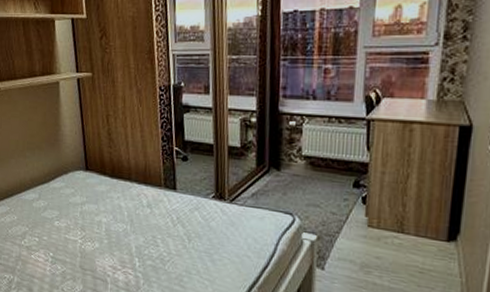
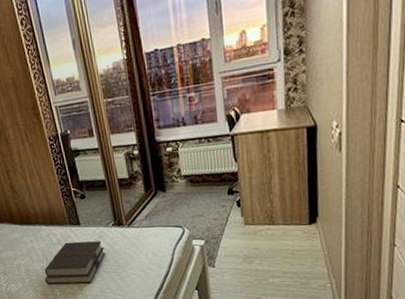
bible: none [126,206,199,259] -> present [44,241,105,284]

